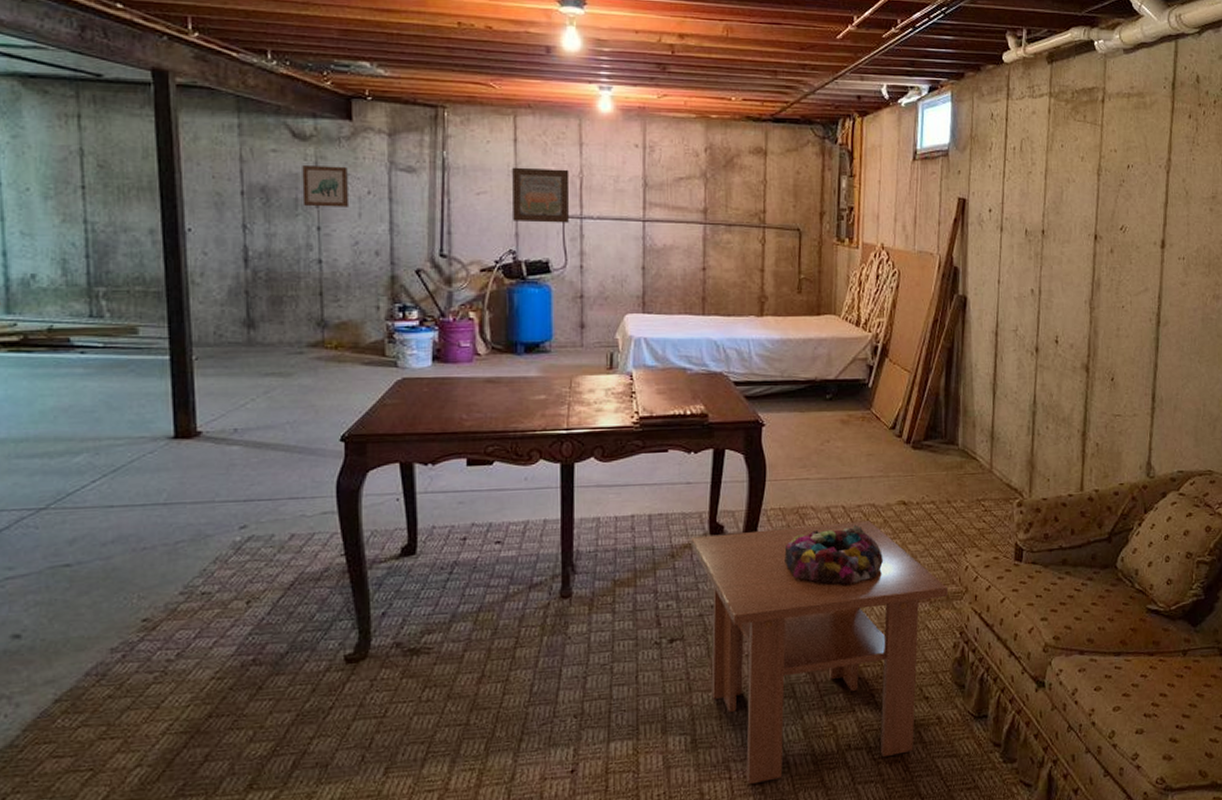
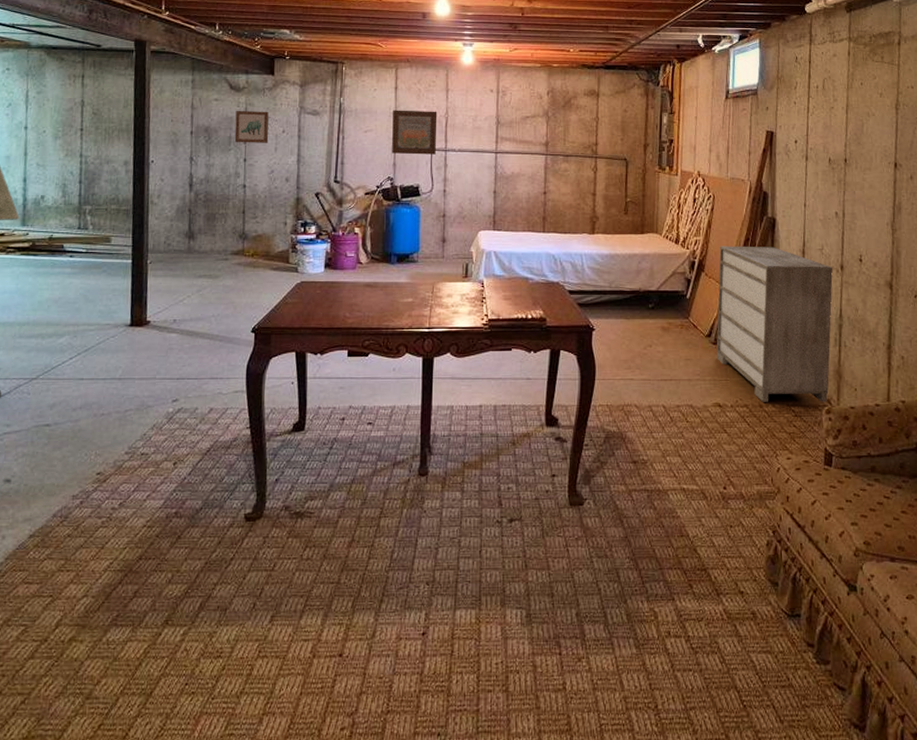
coffee table: present [691,520,948,785] -> none [529,420,761,662]
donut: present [784,525,884,585] -> none [611,424,701,479]
dresser: none [901,327,1028,497] -> present [716,246,833,402]

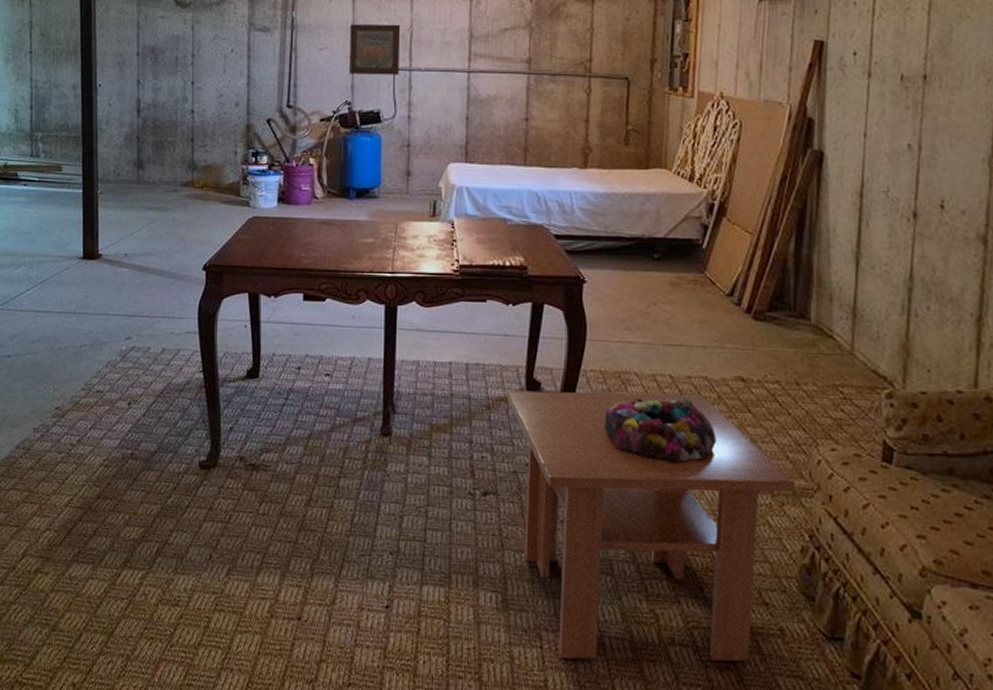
wall art: present [234,110,269,143] -> none [181,28,217,65]
coffee table: none [529,420,761,662] -> present [507,391,795,662]
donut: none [611,424,701,479] -> present [604,398,717,462]
dresser: present [716,246,833,402] -> none [740,185,903,384]

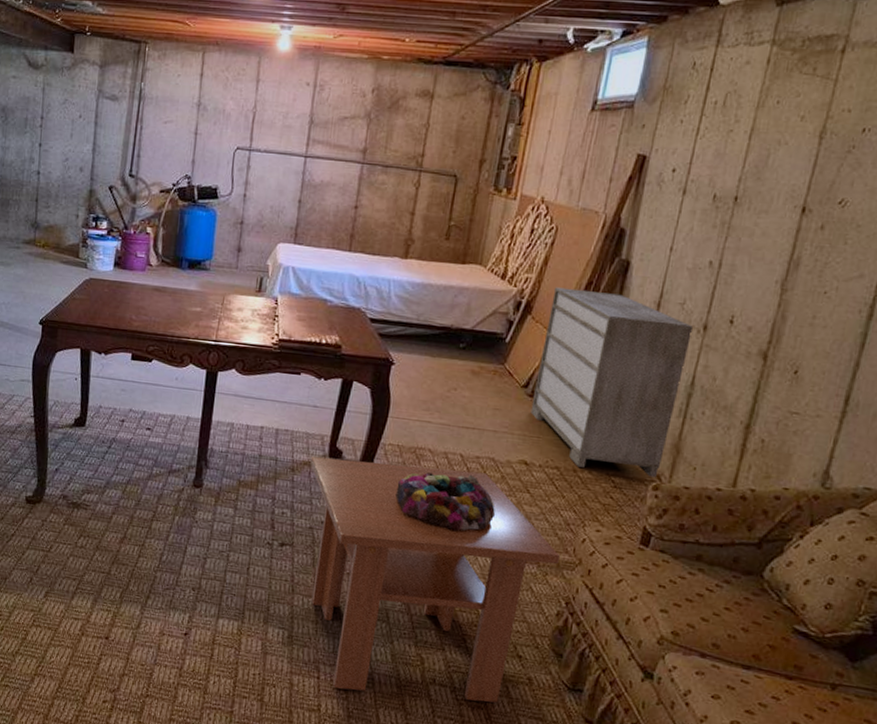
wall art: present [350,23,401,75] -> none [192,100,245,154]
dresser: none [740,185,903,384] -> present [530,287,694,478]

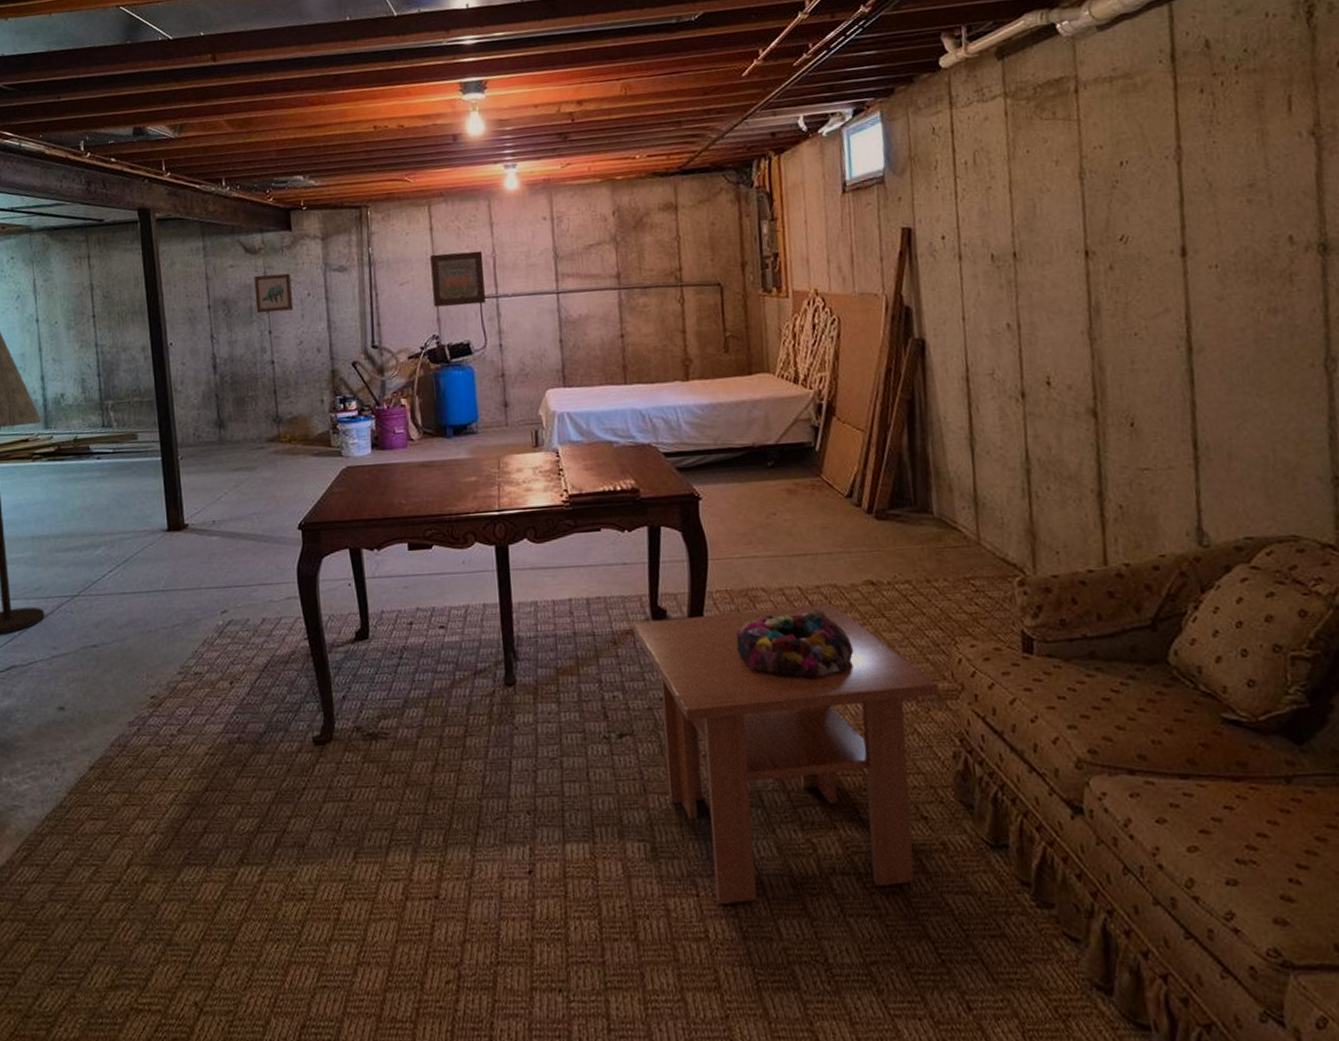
wall art: none [30,89,66,128] -> present [254,273,294,314]
wall art: none [192,100,245,154] -> present [430,250,486,307]
dresser: present [530,287,694,478] -> none [853,376,1020,576]

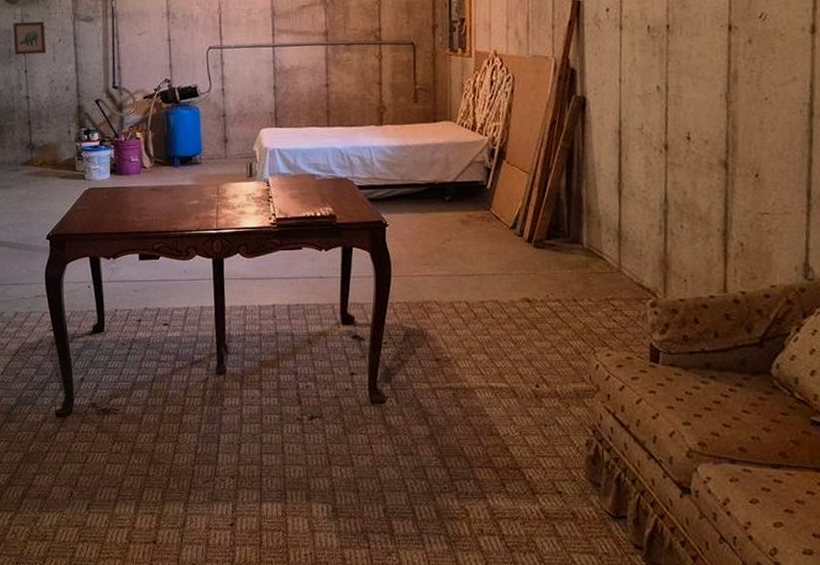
wall art: present [430,250,486,307] -> none [165,7,212,55]
coffee table: present [632,603,939,905] -> none [325,316,578,556]
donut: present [735,609,854,678] -> none [411,320,510,377]

